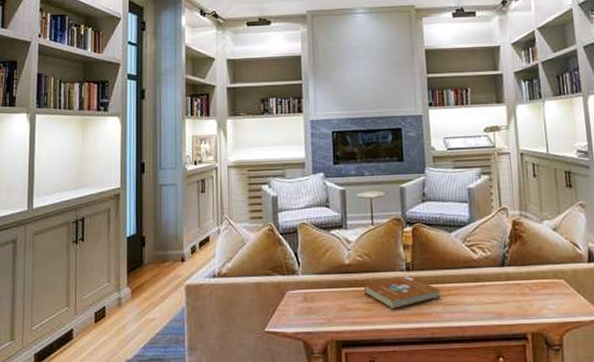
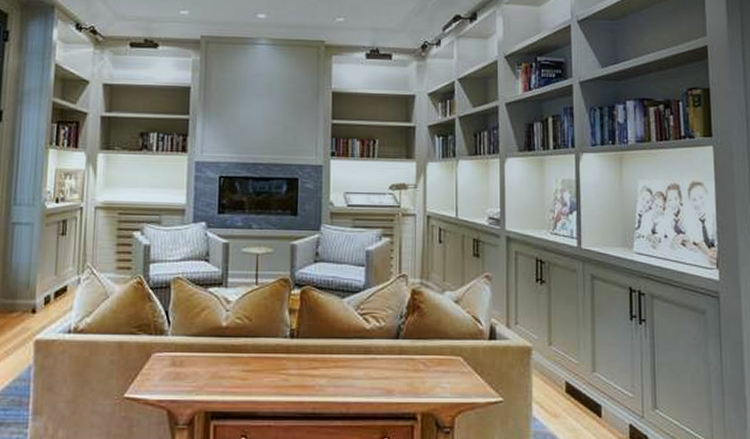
book: present [363,275,441,309] -> none [240,342,326,380]

